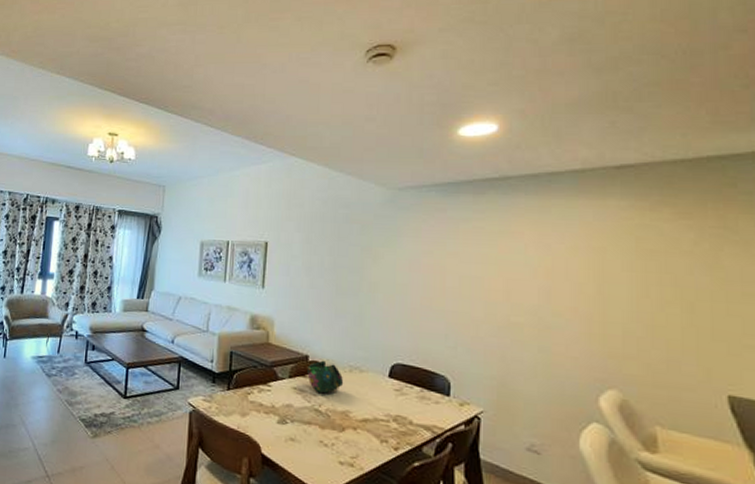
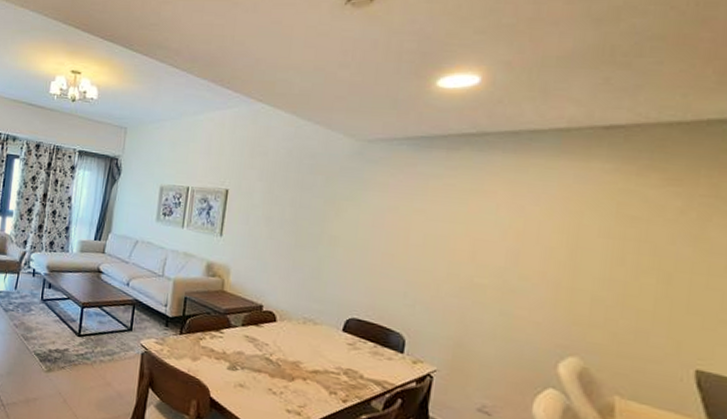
decorative bowl: present [307,360,344,394] -> none [260,310,297,343]

